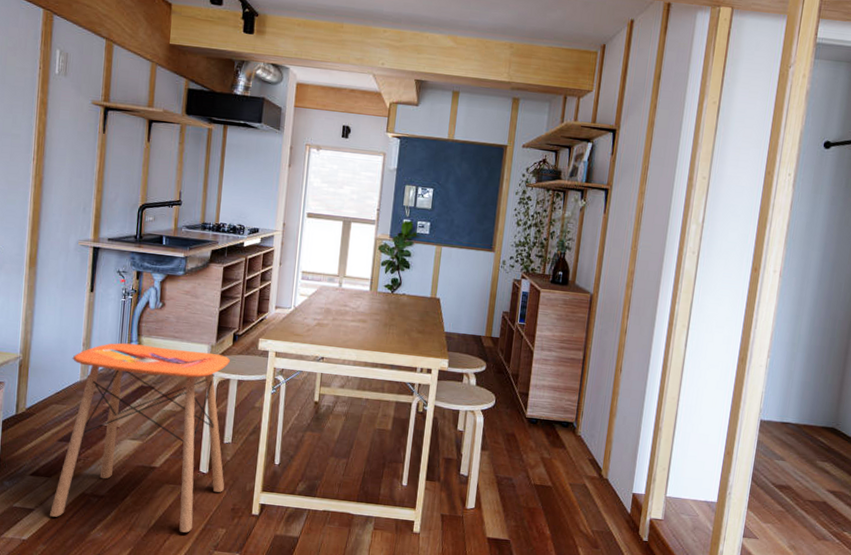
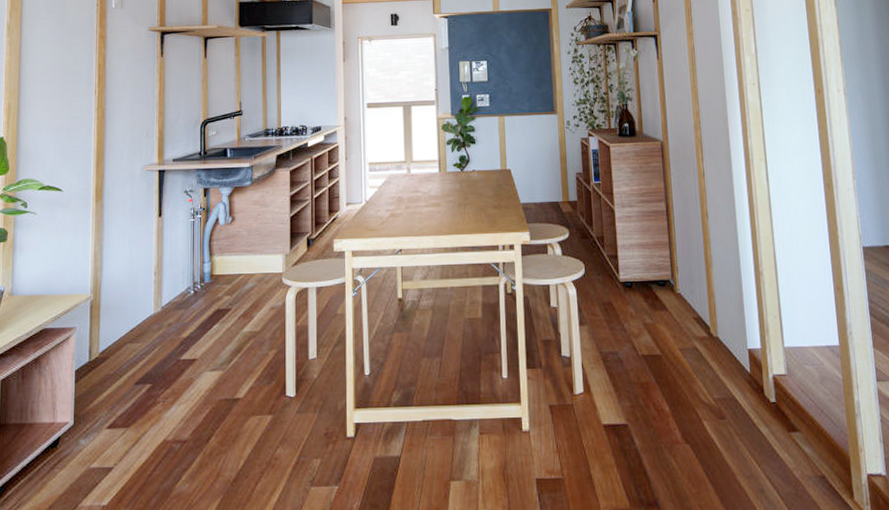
side table: present [49,342,230,533] -> none [129,262,314,473]

